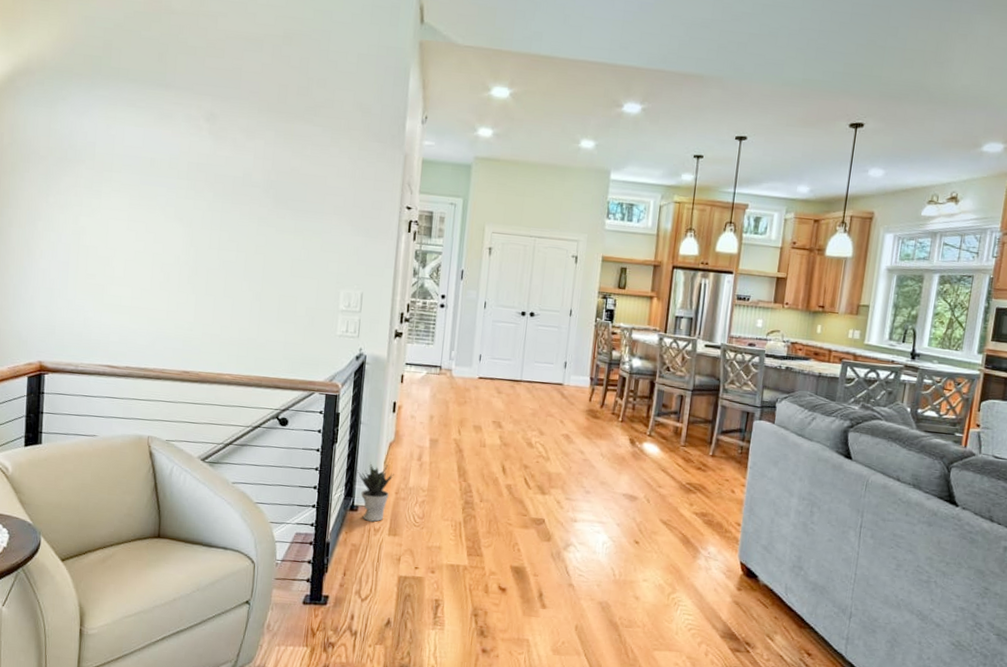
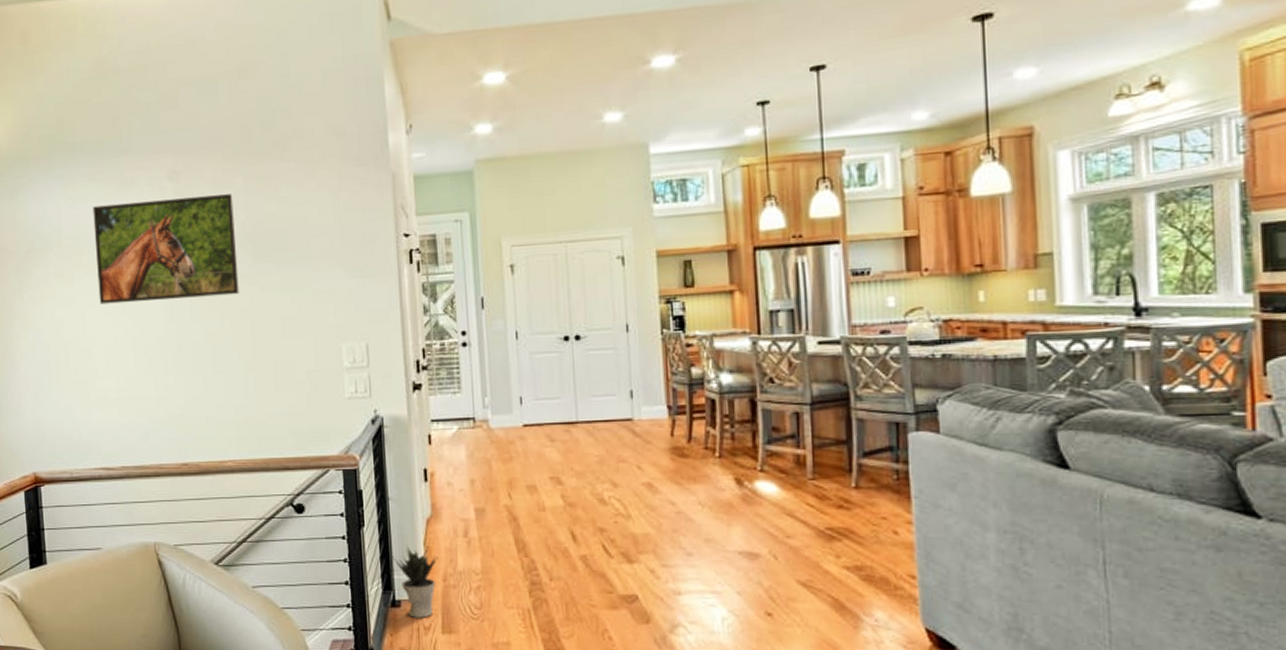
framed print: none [124,130,263,233] -> present [93,194,239,305]

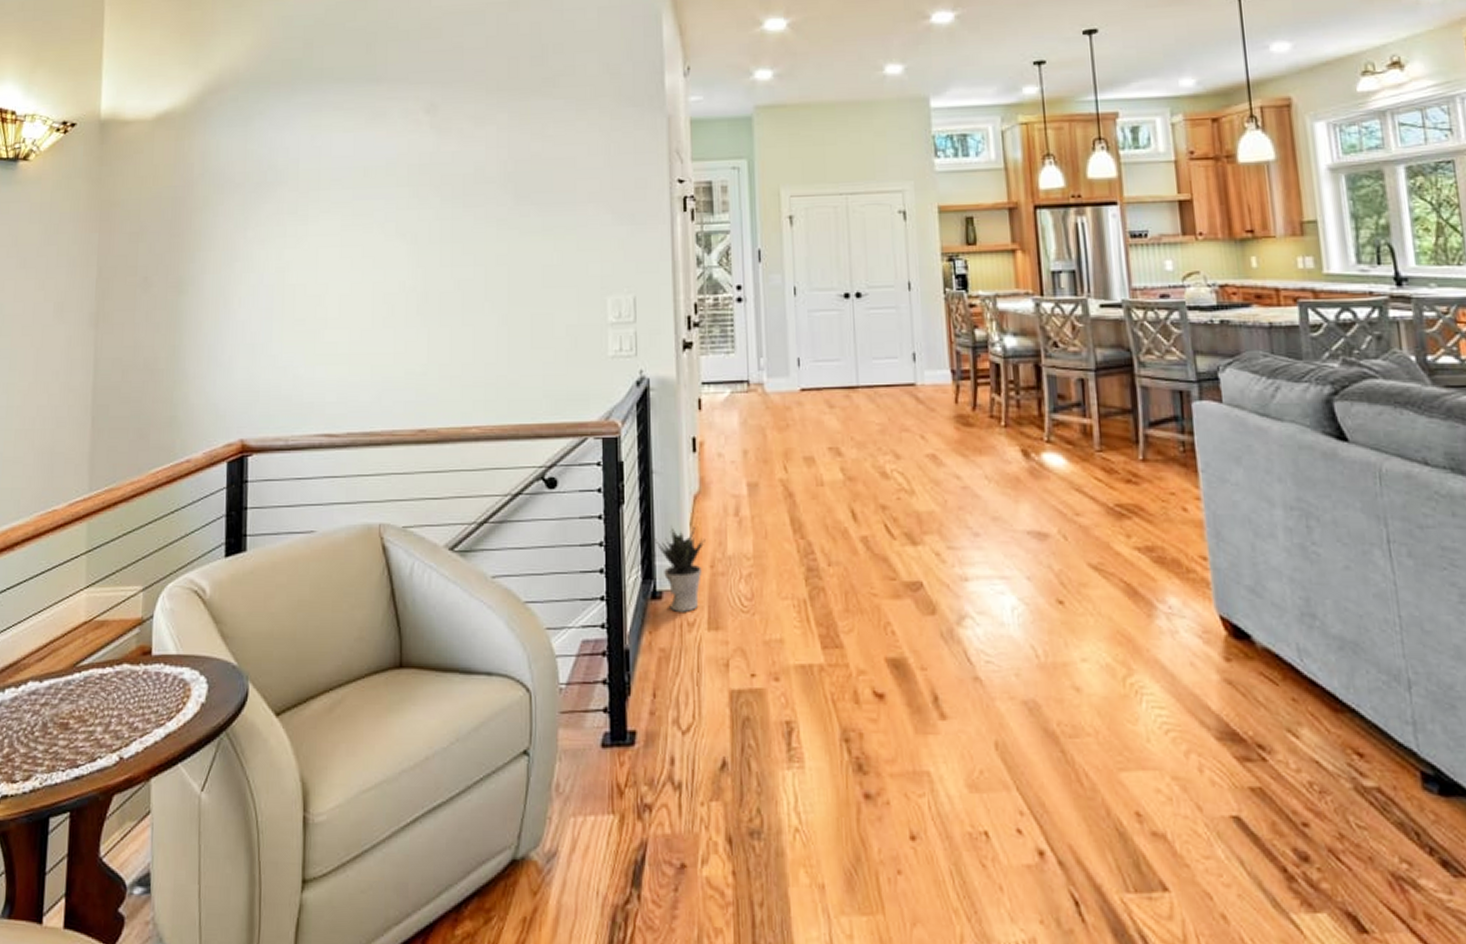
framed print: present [93,194,239,305] -> none [336,130,496,246]

